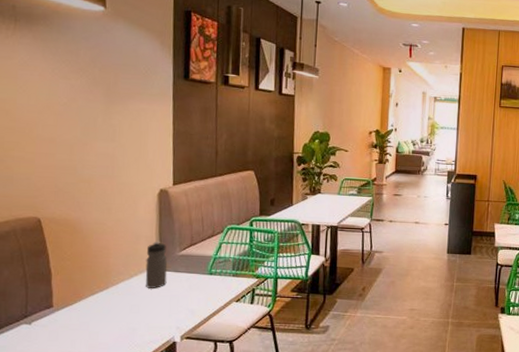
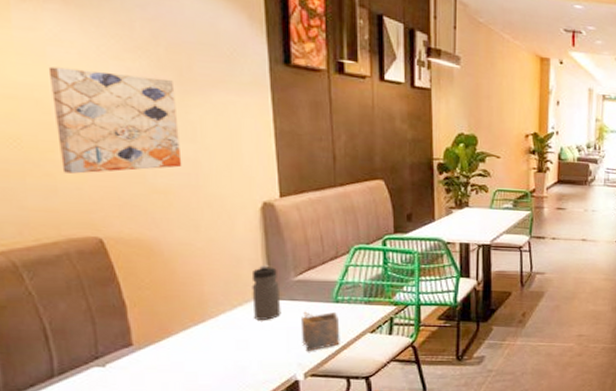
wall art: none [17,85,104,167] -> present [48,66,182,174]
napkin holder: none [181,281,212,316] -> present [300,311,340,351]

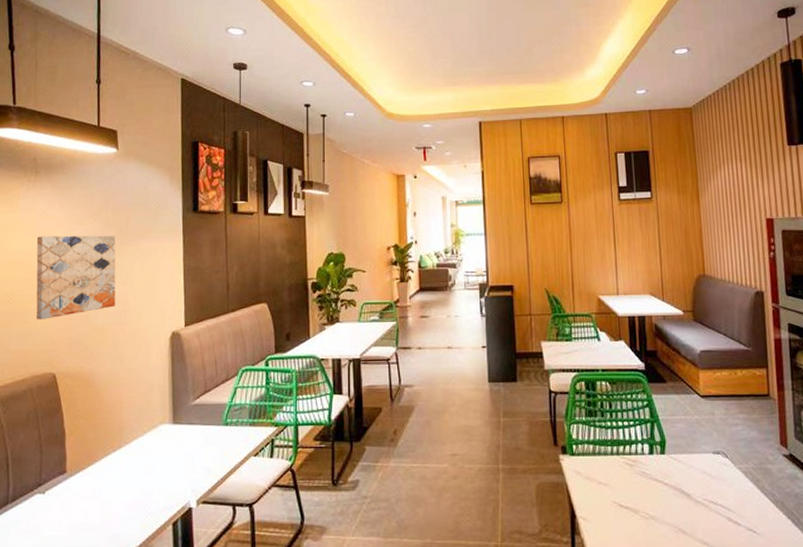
water bottle: present [251,264,281,320] -> none [158,390,181,445]
napkin holder: present [300,311,340,351] -> none [196,434,228,476]

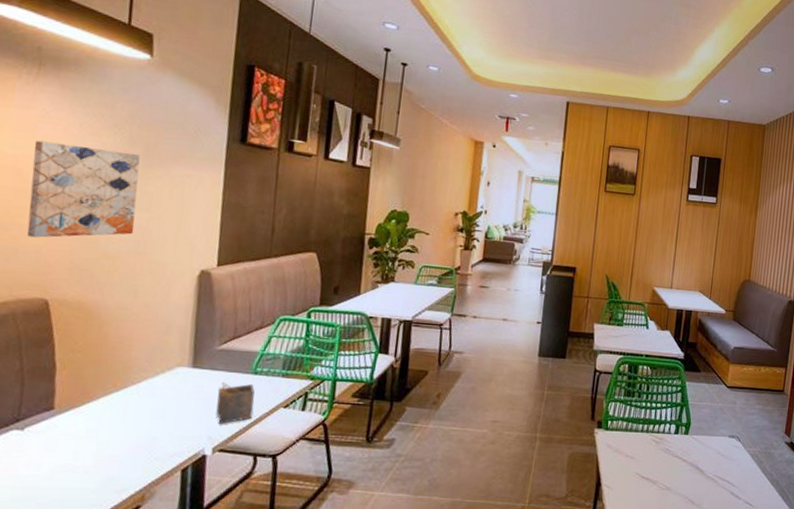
napkin holder: none [196,434,228,476] -> present [216,381,255,424]

